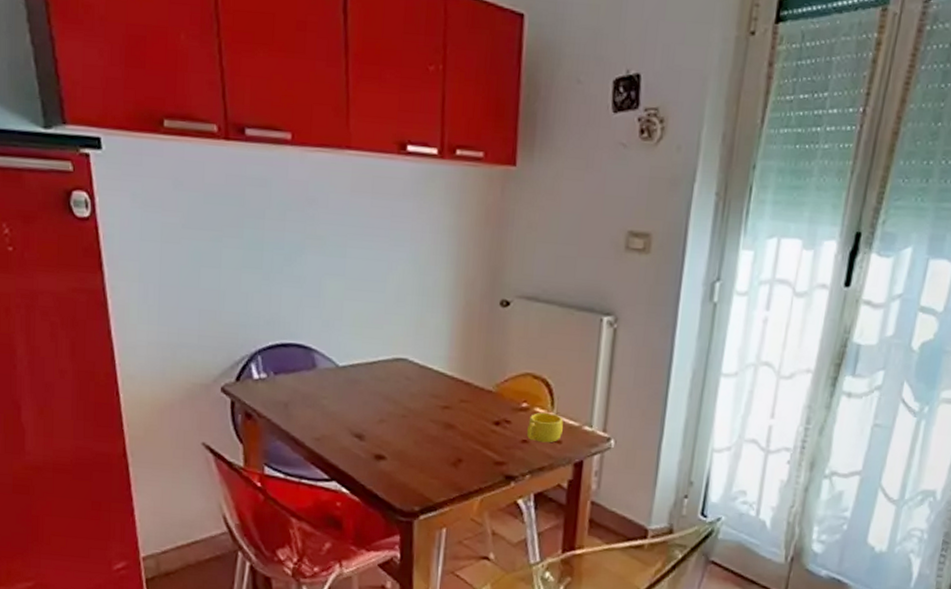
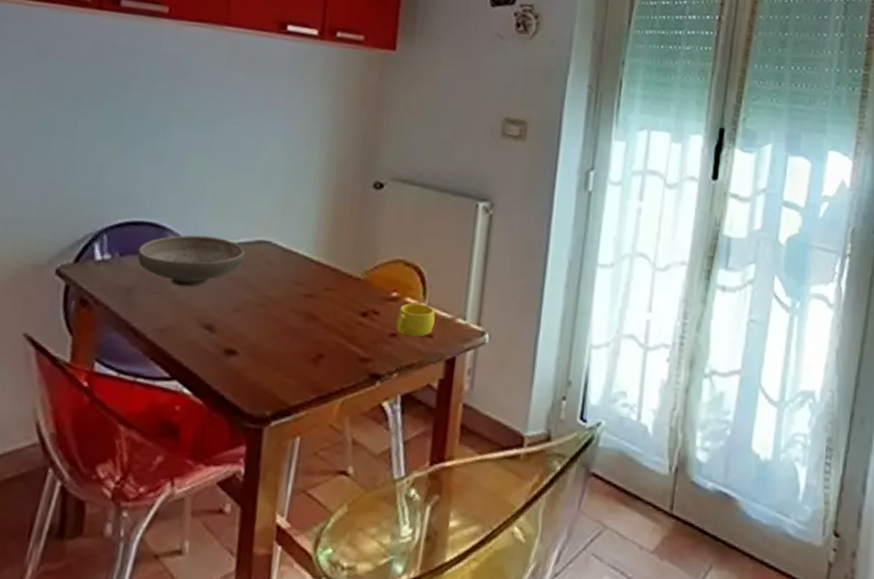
bowl: none [289,354,385,401] -> present [137,234,246,287]

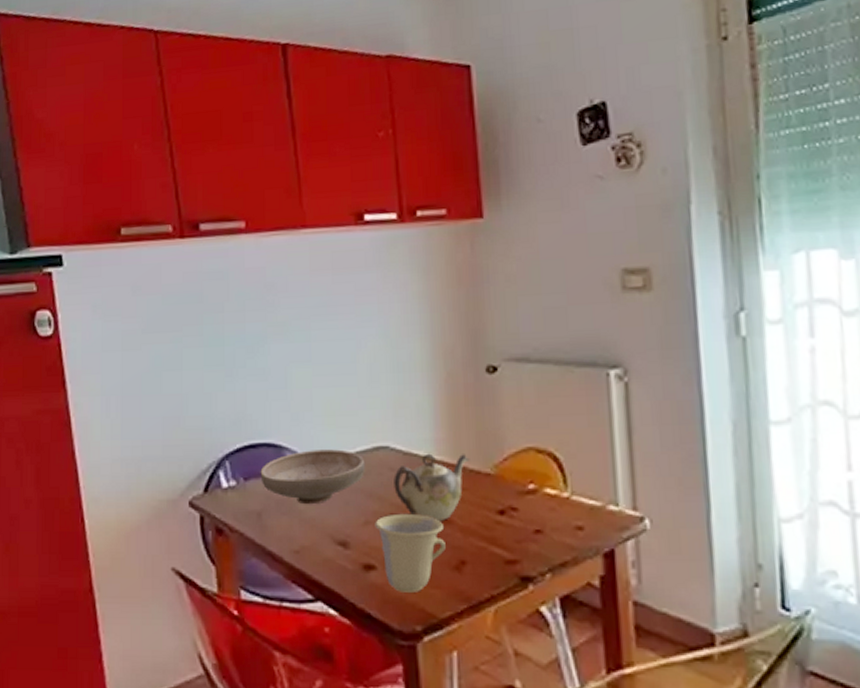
cup: none [244,305,309,380] -> present [375,513,446,592]
teapot: none [269,253,345,316] -> present [394,453,470,521]
cup: present [395,303,435,337] -> none [538,493,583,531]

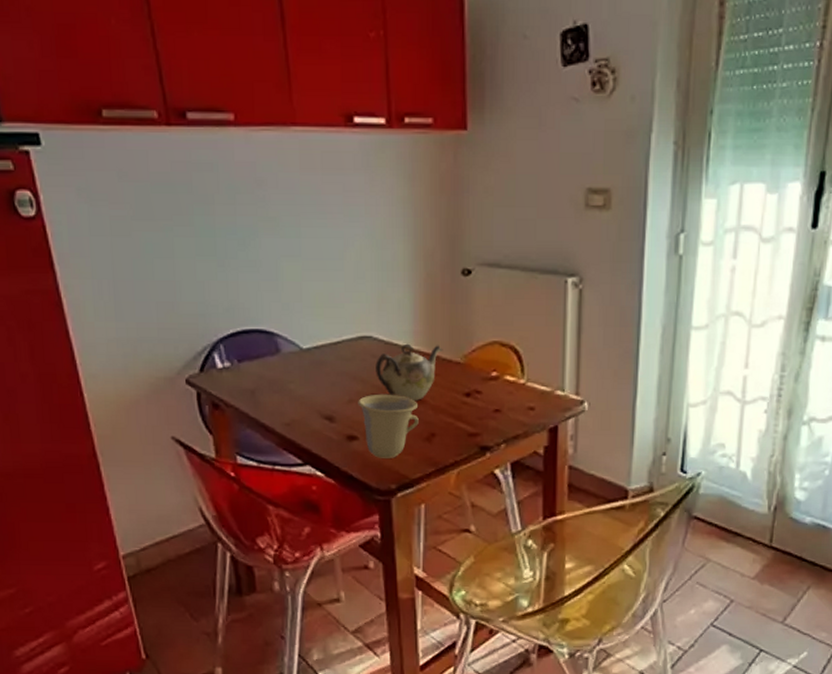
bowl: present [260,449,366,505] -> none [253,337,351,385]

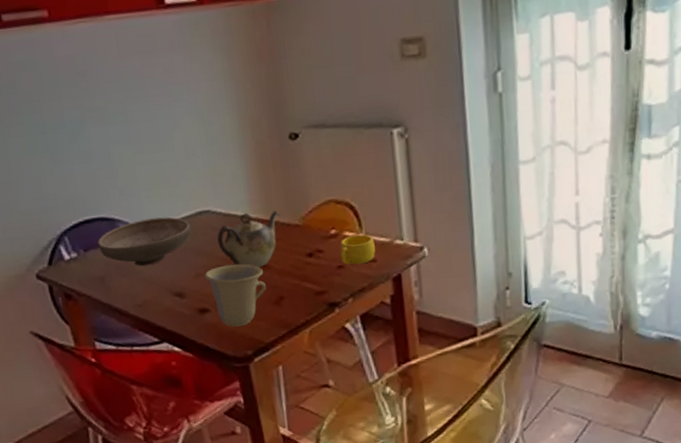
bowl: none [253,337,351,385] -> present [97,217,192,267]
cup: none [498,380,535,411] -> present [340,234,376,265]

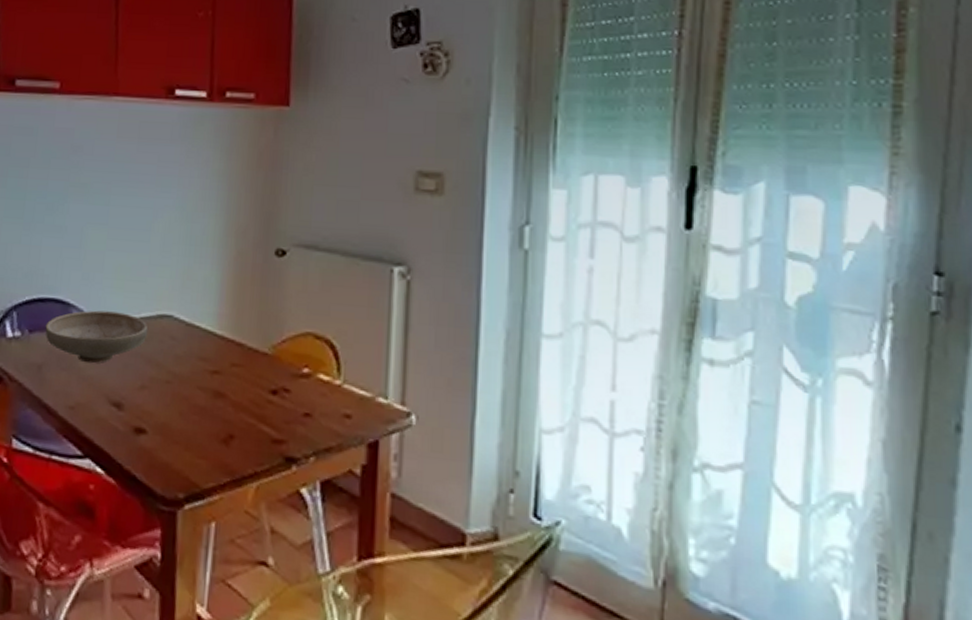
cup: present [205,263,266,327] -> none [150,382,217,461]
teapot: present [217,210,281,267] -> none [173,327,250,394]
cup: present [340,234,376,265] -> none [309,379,352,418]

